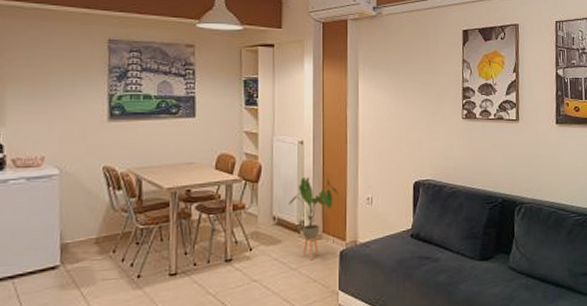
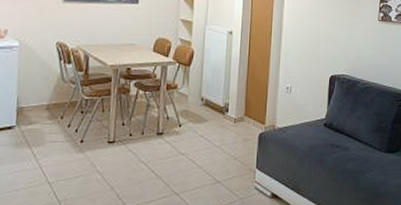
house plant: present [289,176,339,261] -> none [216,64,262,140]

